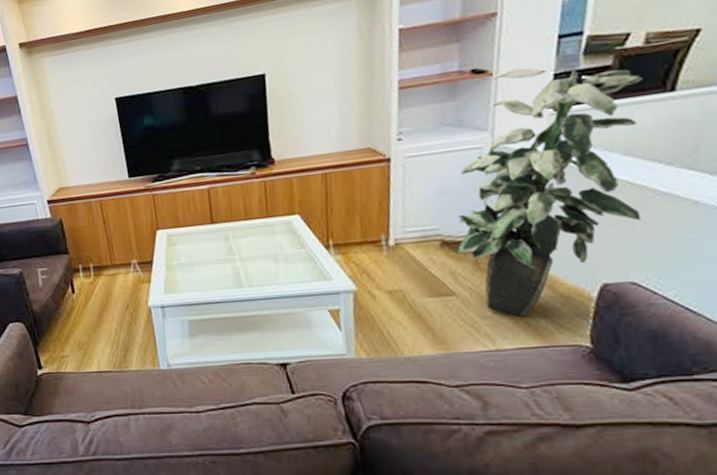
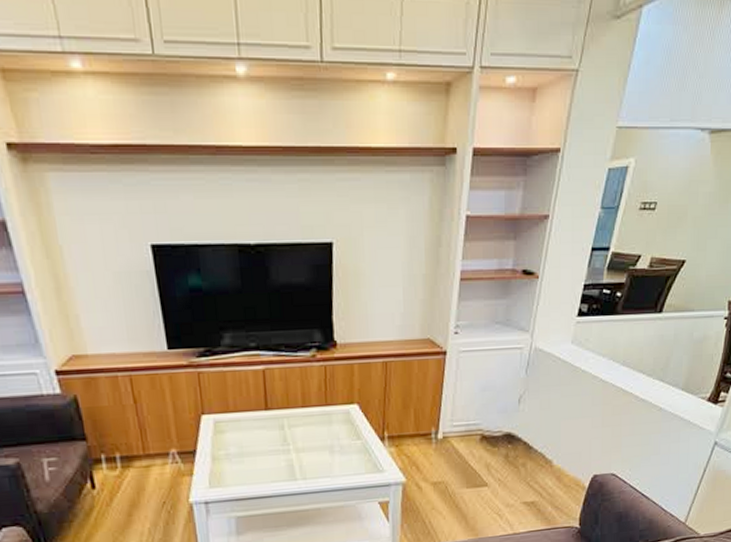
indoor plant: present [457,68,643,318] -> none [493,275,643,505]

